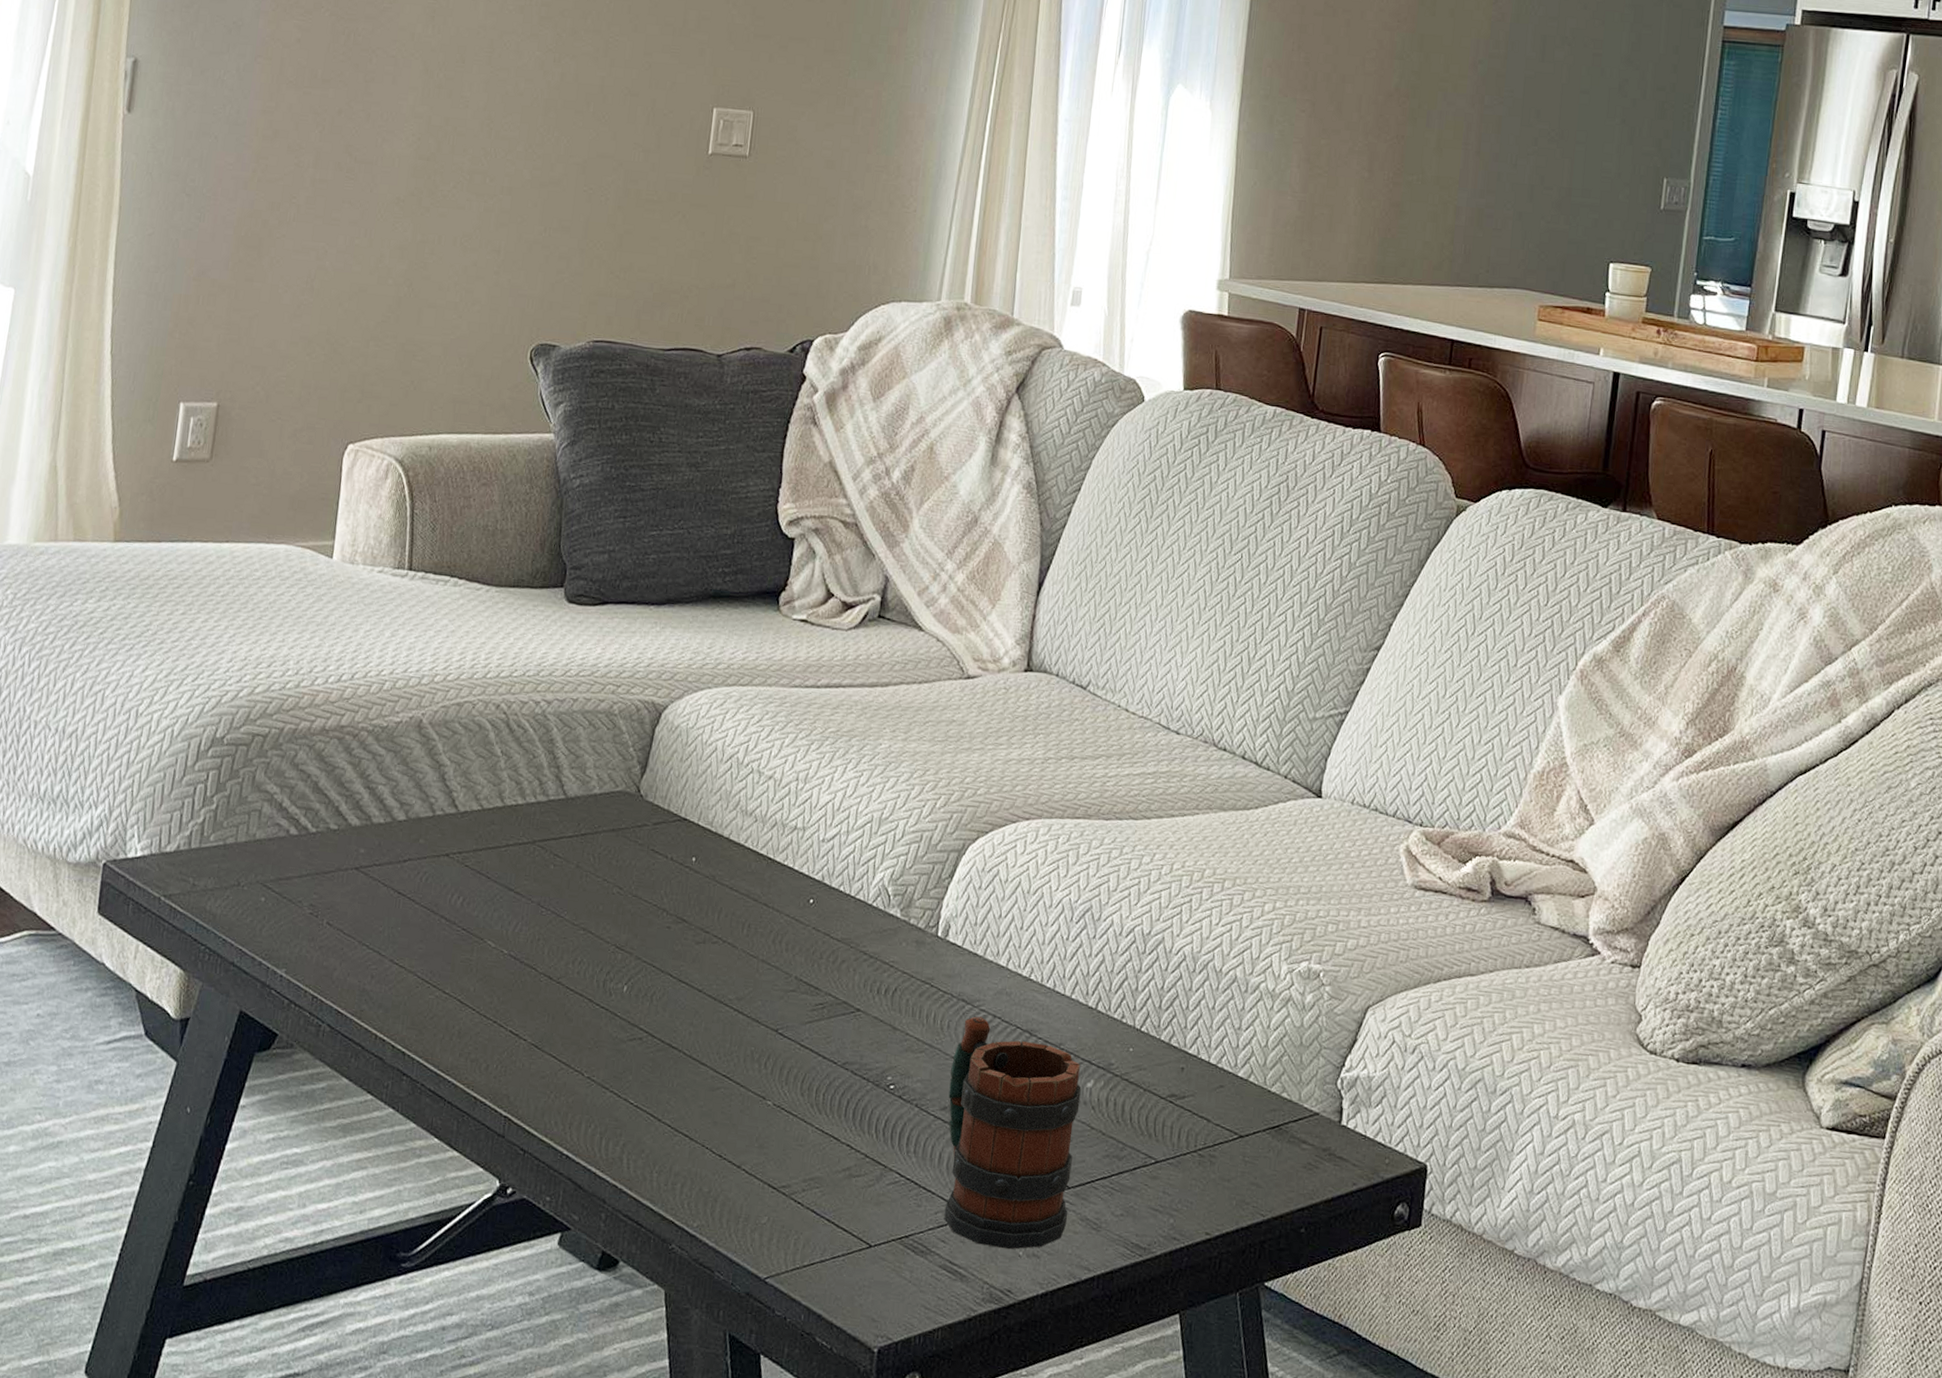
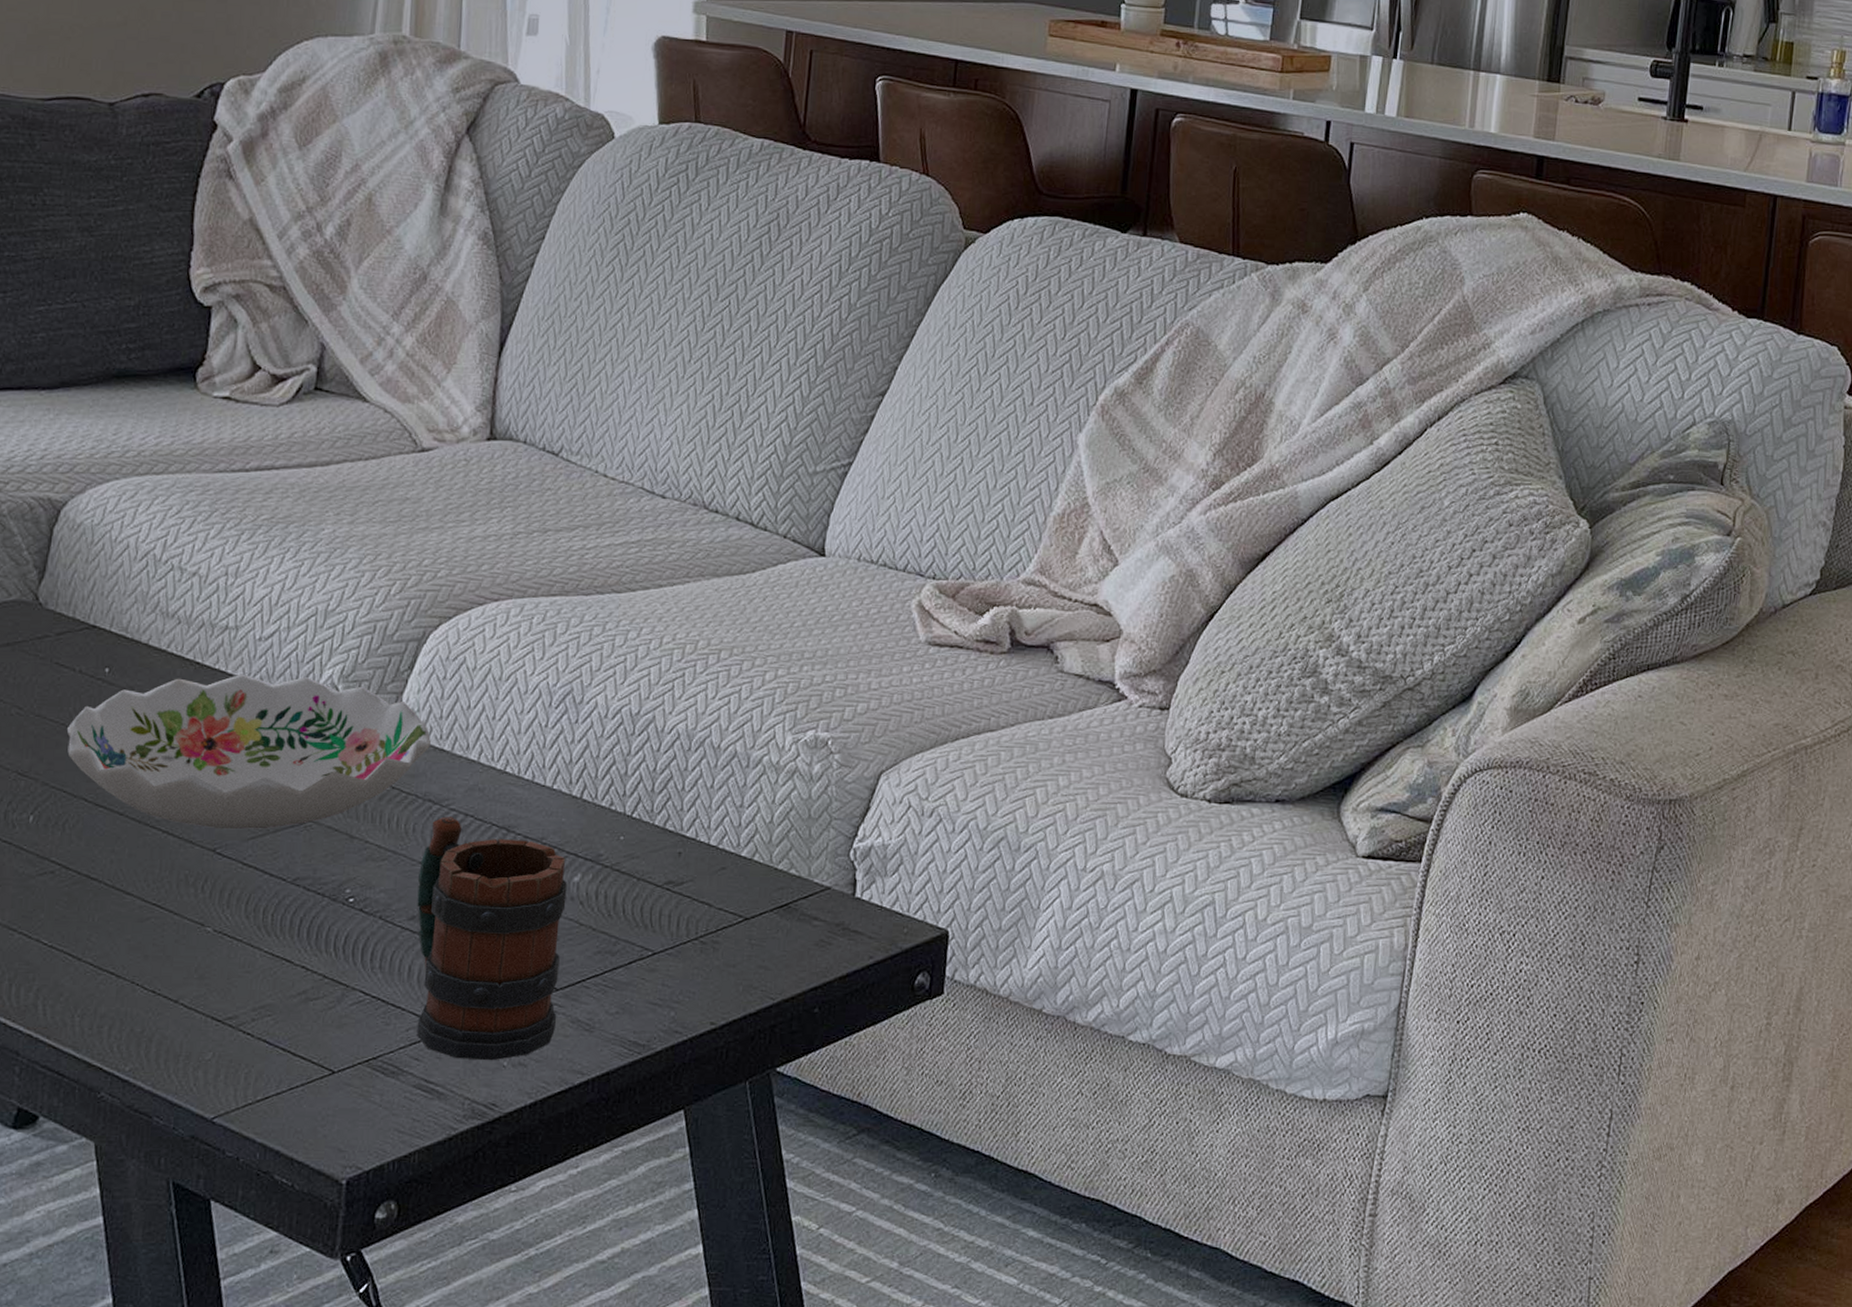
decorative bowl: none [658,871,967,1015] -> present [66,674,432,830]

